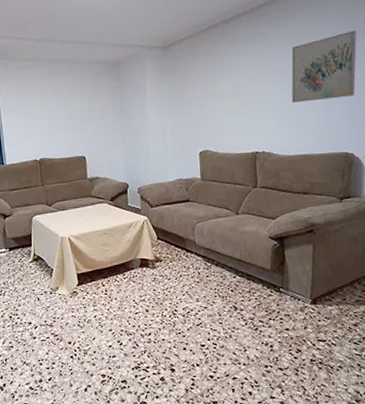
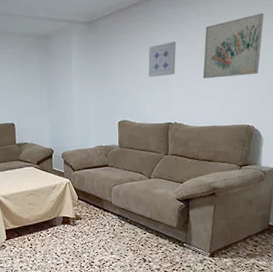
wall art: none [230,64,261,103] -> present [148,41,177,77]

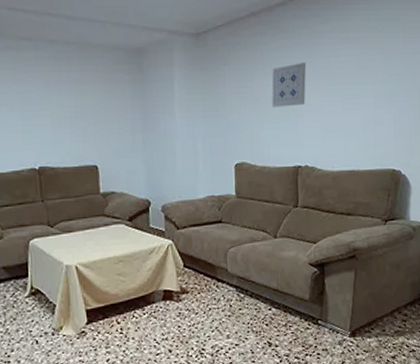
wall art: present [202,13,264,79] -> none [338,30,411,111]

